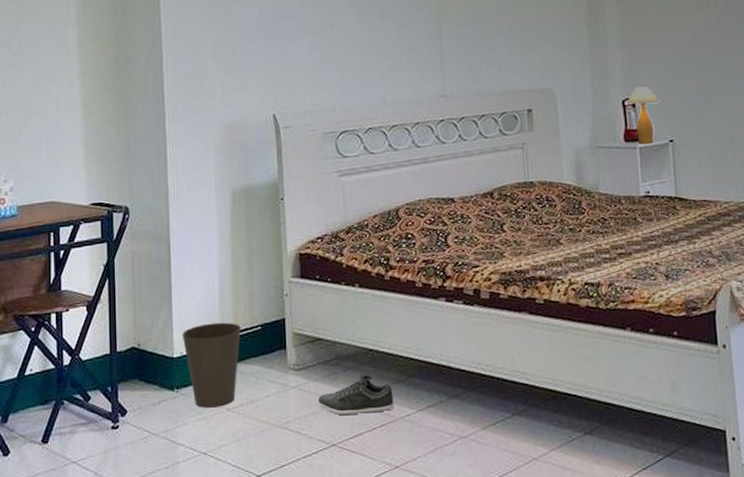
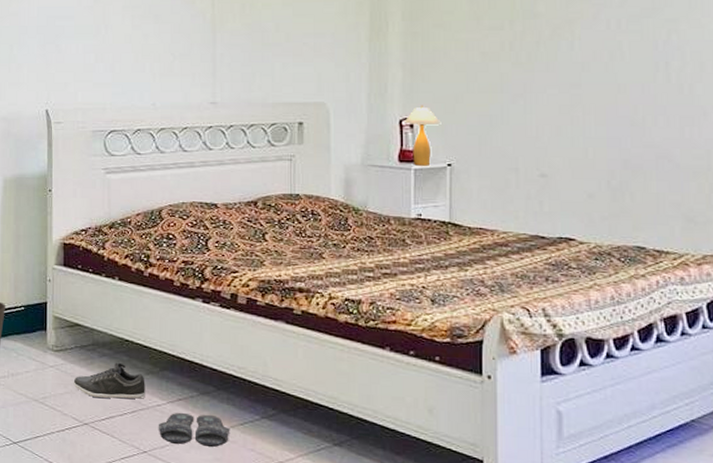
slippers: none [408,418,483,454] -> present [158,412,230,447]

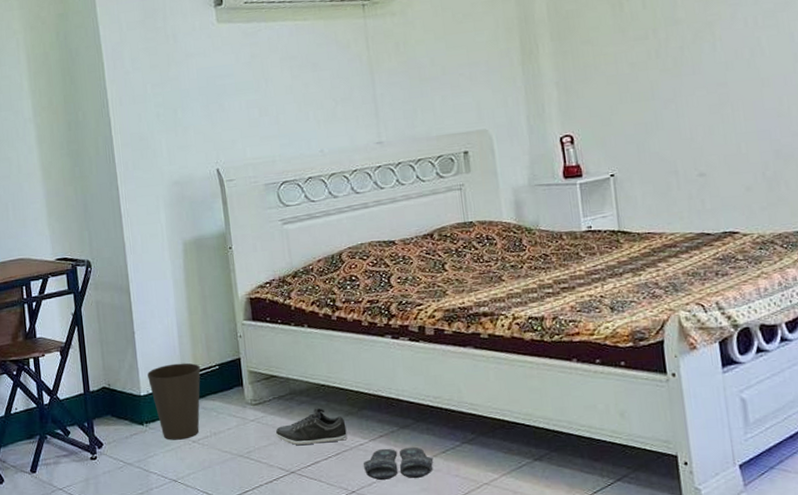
table lamp: present [403,105,440,167] -> none [563,120,599,181]

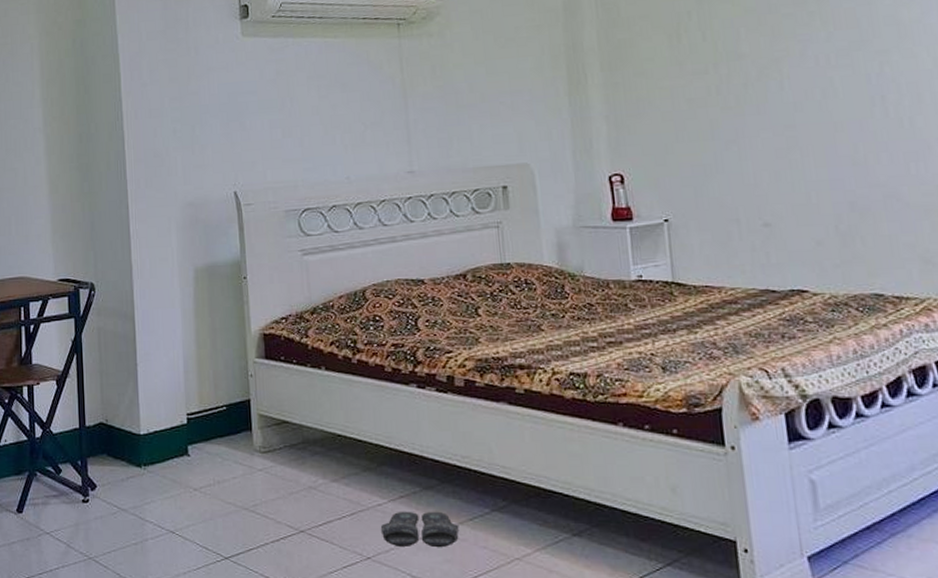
trash bin: present [147,362,201,440] -> none [149,401,206,486]
shoe: present [275,408,347,446] -> none [285,460,364,502]

